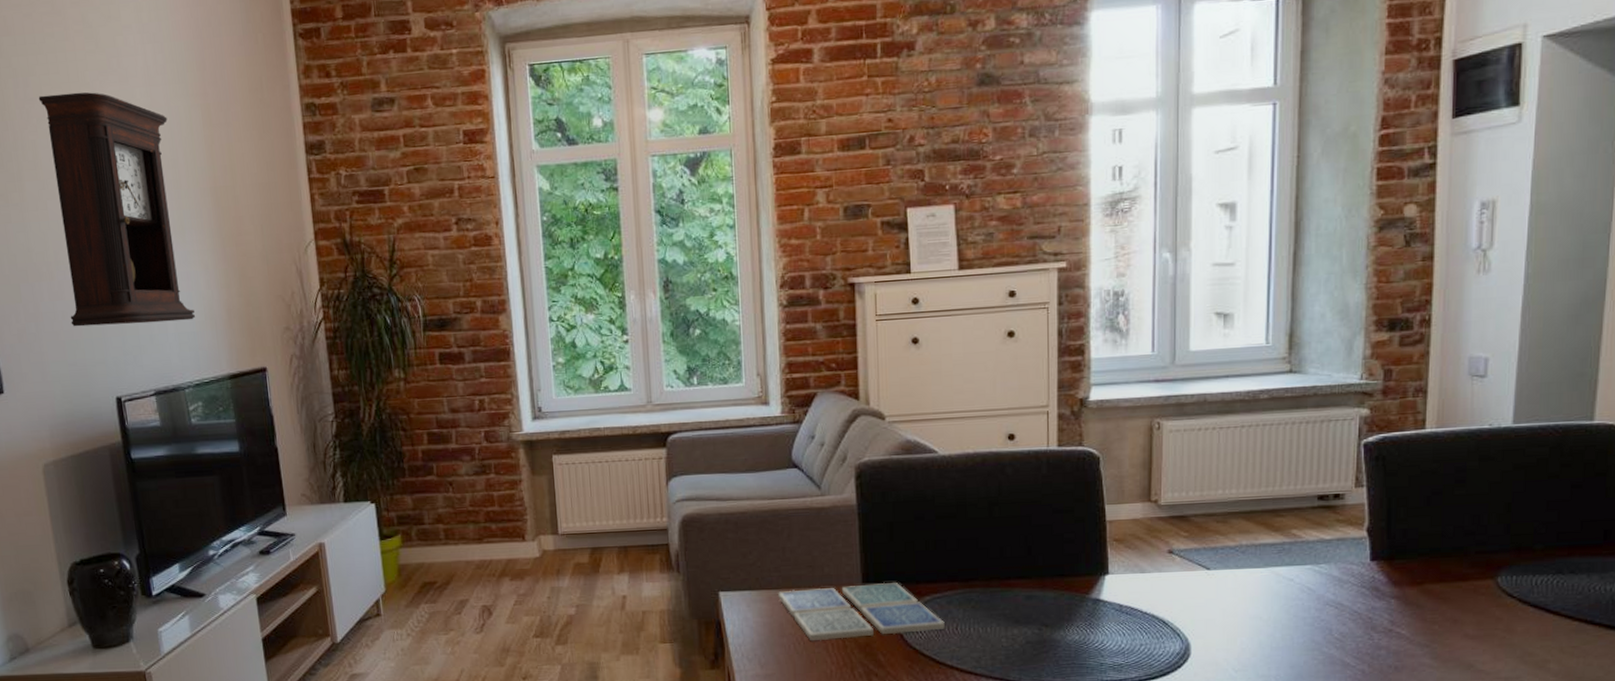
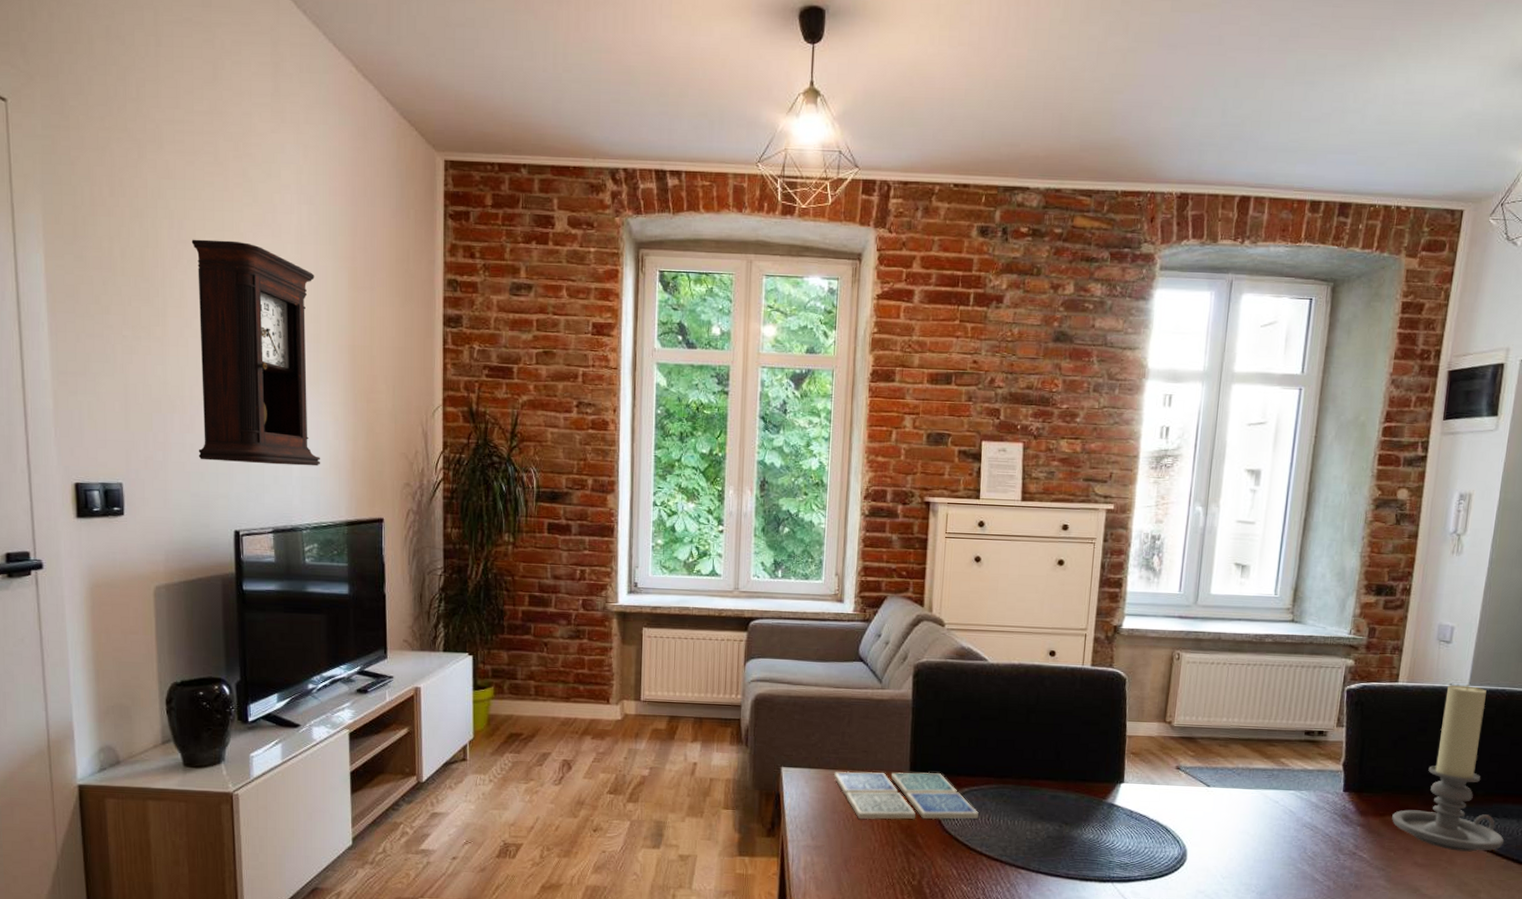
candle holder: none [1432,422,1574,617] -> present [1392,683,1505,852]

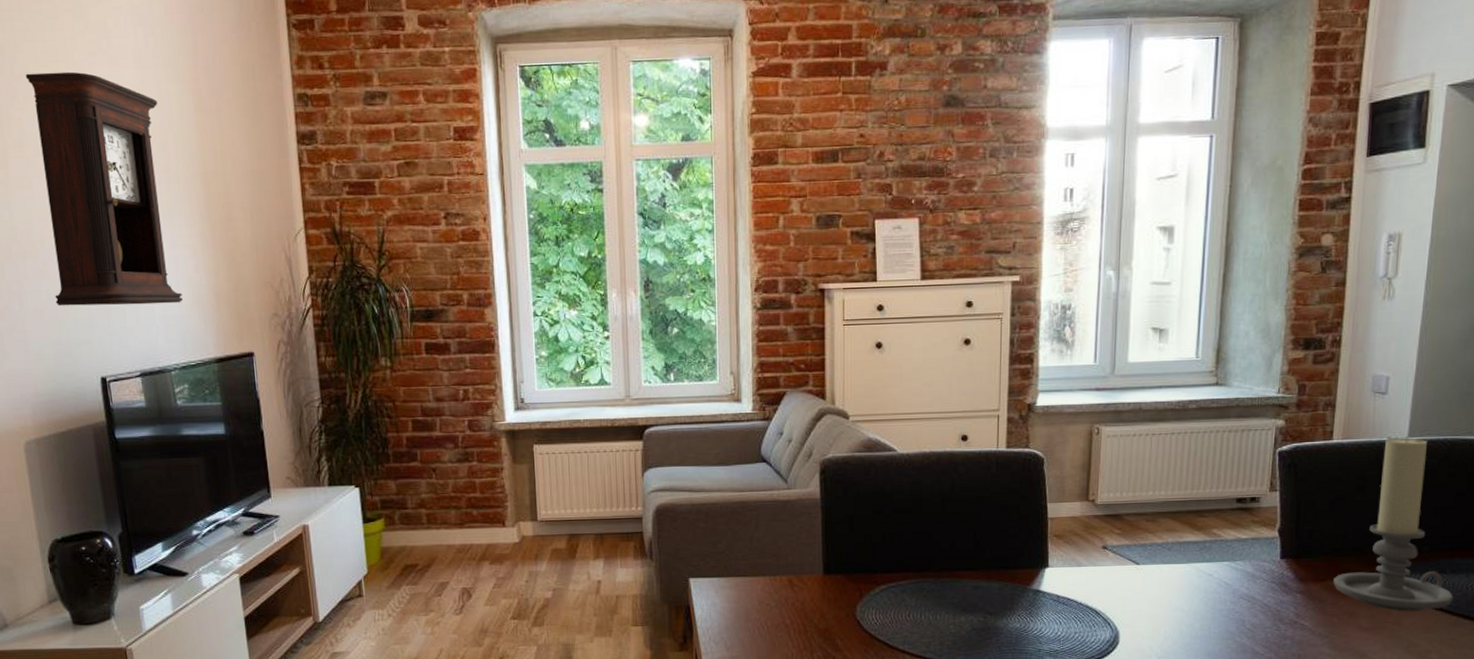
drink coaster: present [833,771,979,820] -> none [744,571,898,626]

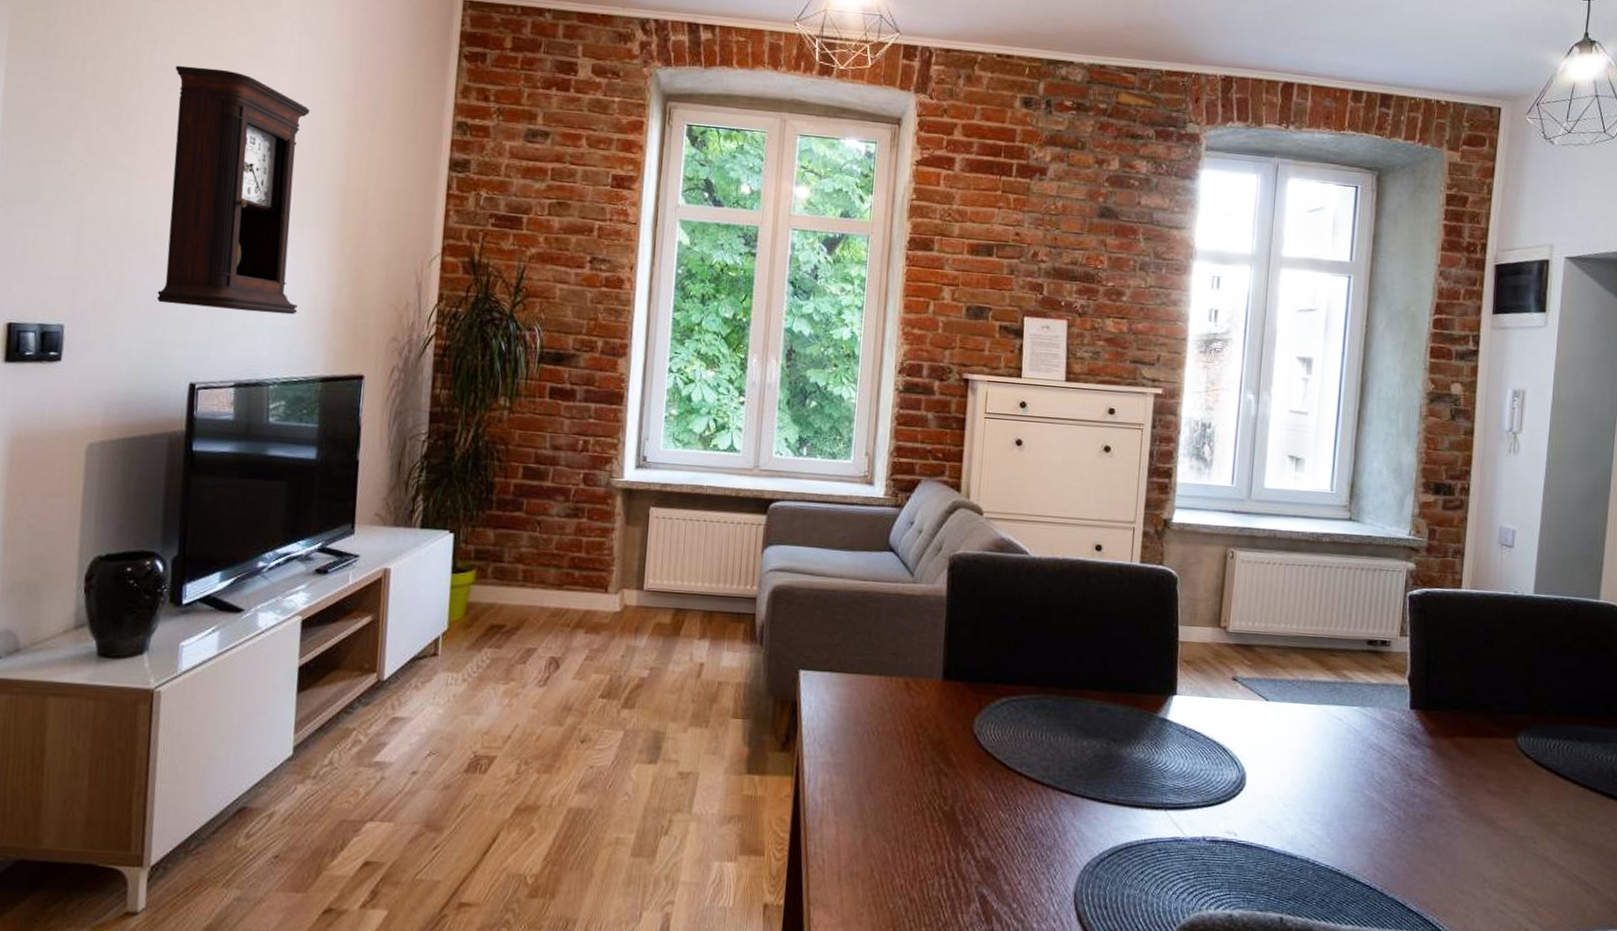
candle holder: present [1333,435,1454,612] -> none [1462,592,1581,779]

